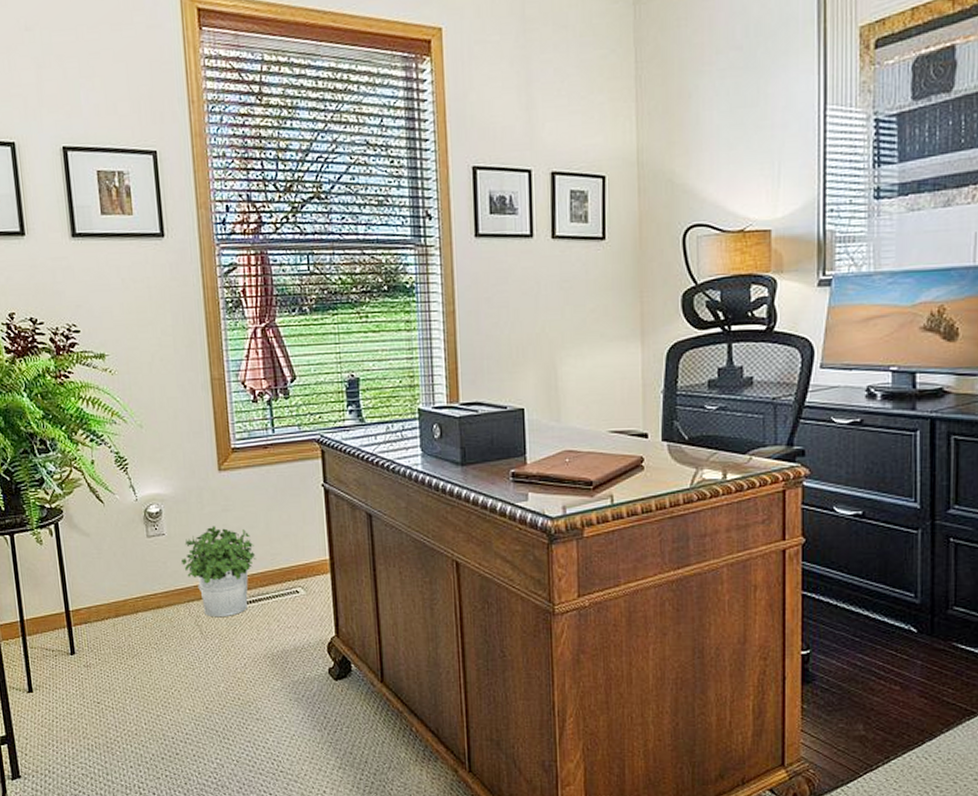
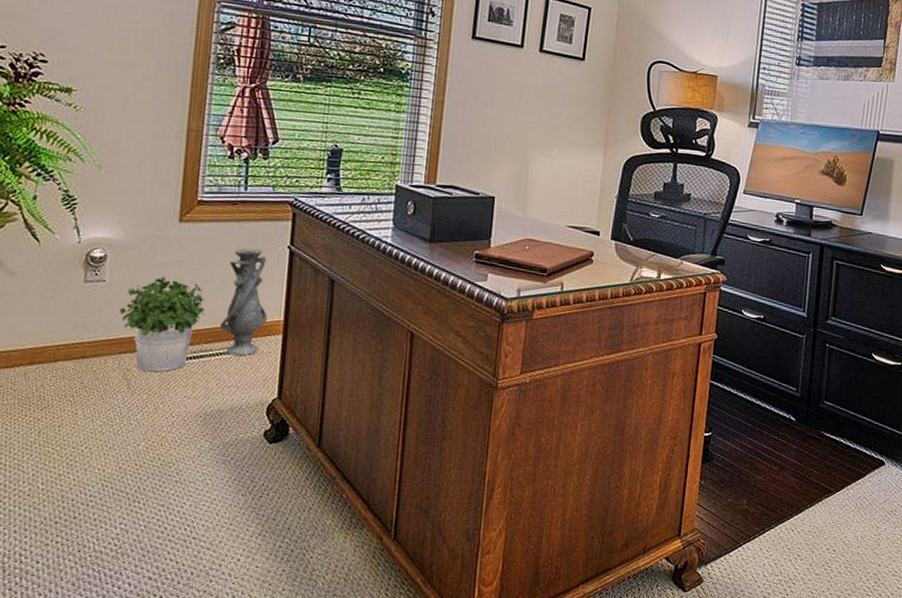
vase: none [271,490,314,597] -> present [220,248,268,356]

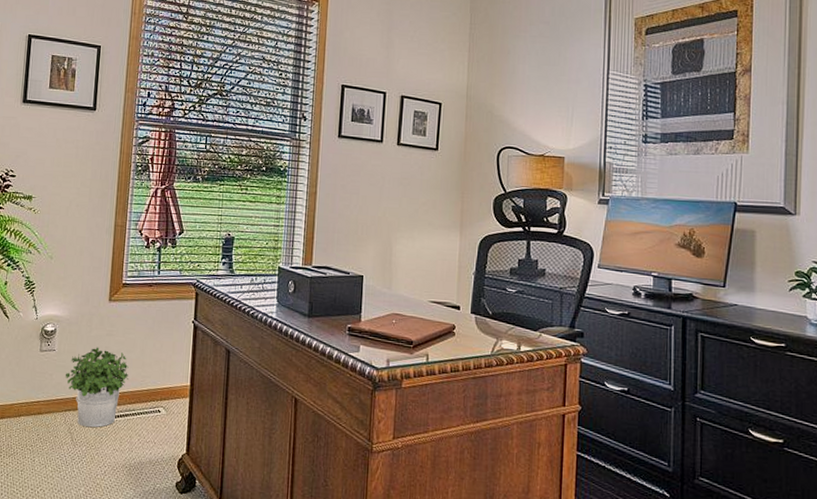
vase: present [220,248,268,356] -> none [140,323,177,416]

